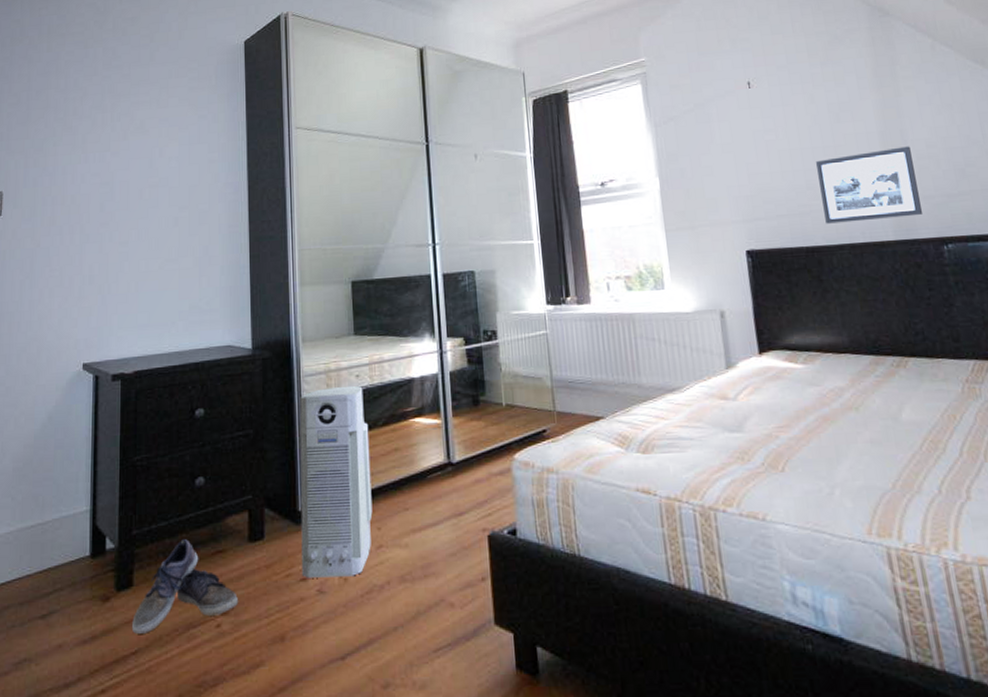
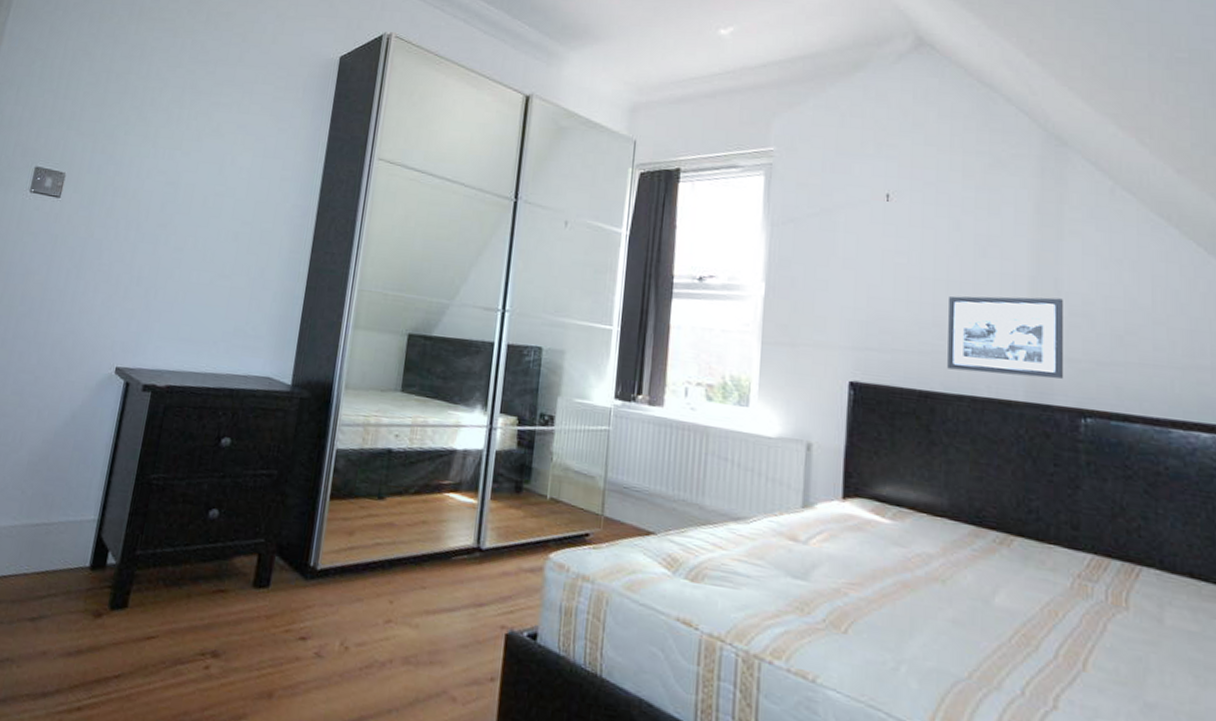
shoe: present [132,539,238,634] -> none [119,570,232,659]
air purifier: present [300,386,373,578] -> none [302,441,400,647]

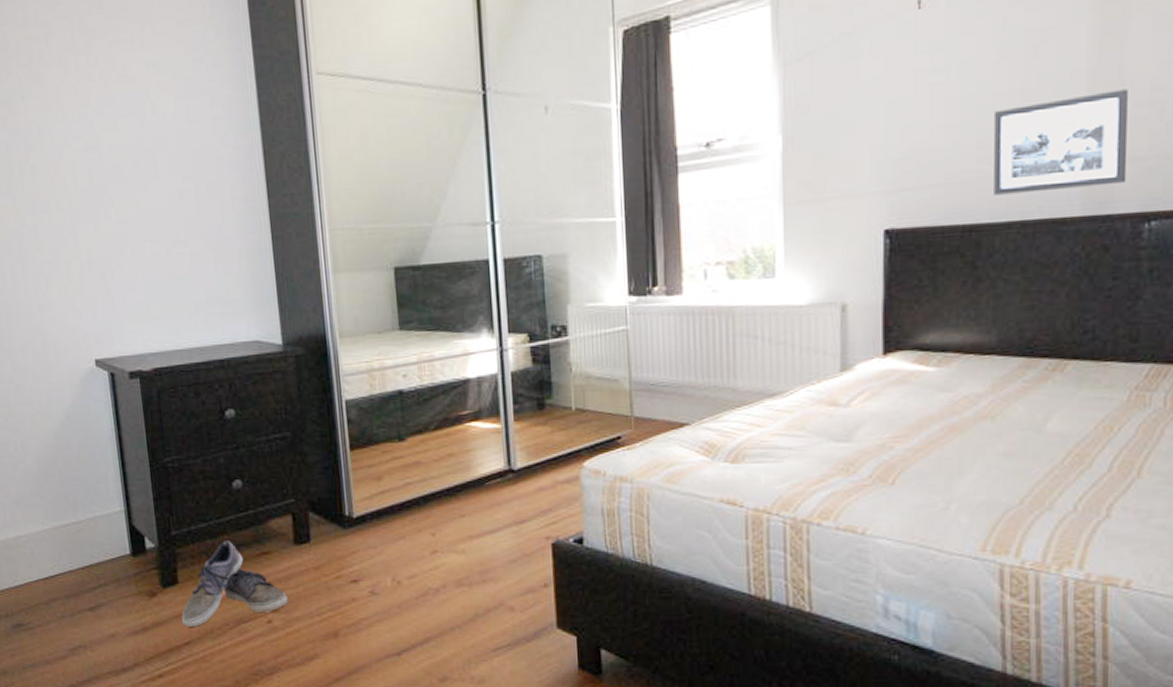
shoe: none [119,570,232,659] -> present [182,541,288,627]

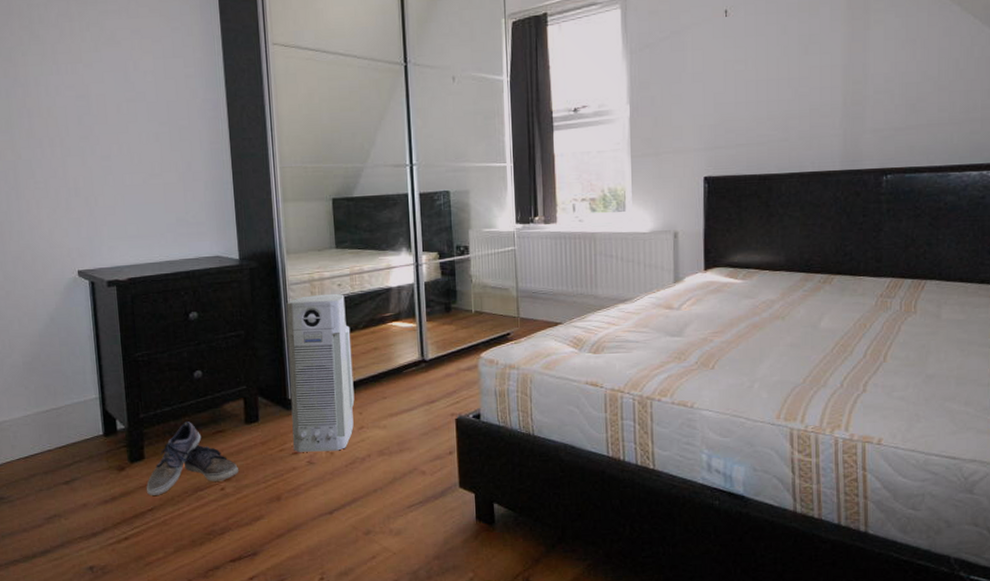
air purifier: none [340,386,426,580] -> present [286,293,355,452]
picture frame: present [994,89,1128,195] -> none [780,80,869,154]

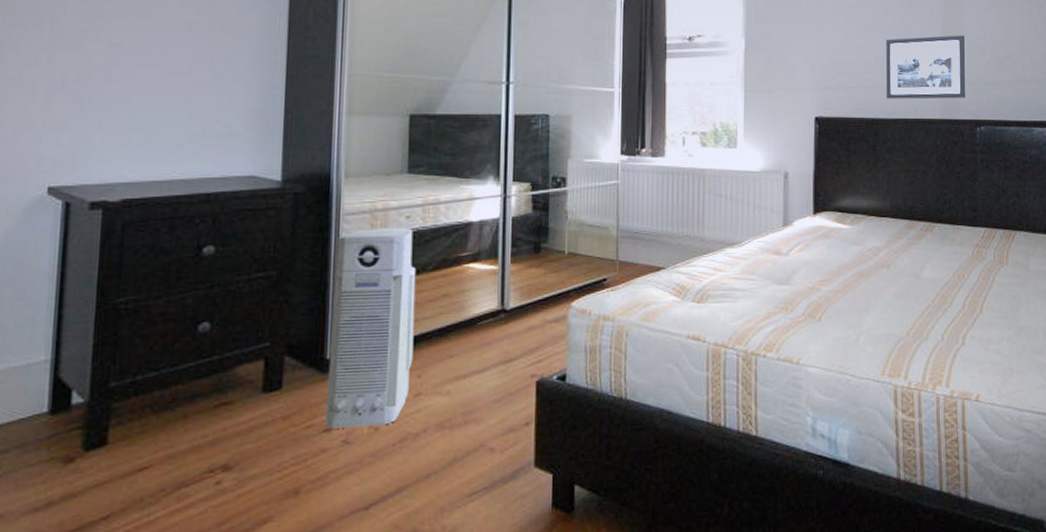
shoe: present [147,421,238,496] -> none [104,391,245,497]
picture frame: none [780,80,869,154] -> present [886,35,965,99]

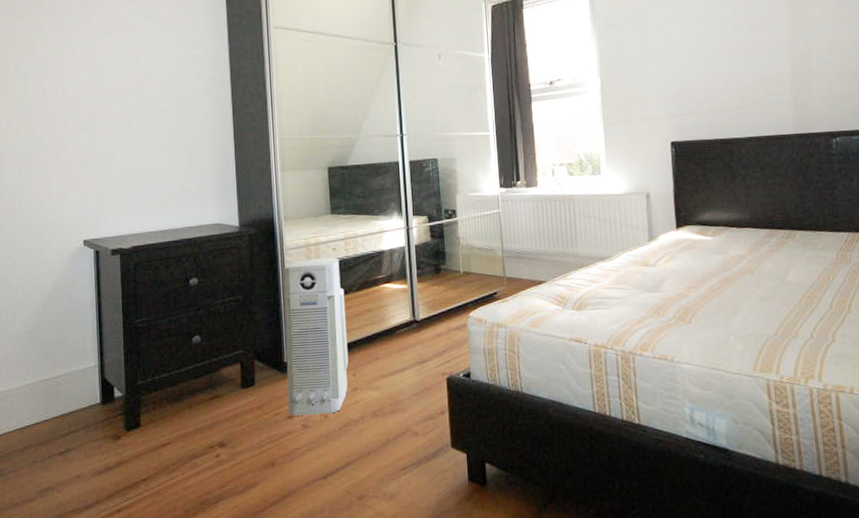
picture frame: present [886,35,965,99] -> none [734,53,818,120]

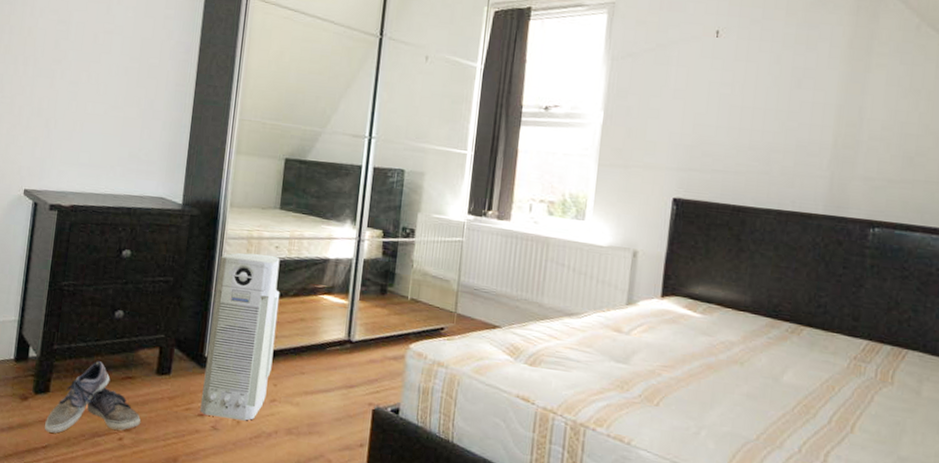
shoe: none [142,387,234,465] -> present [45,361,141,433]

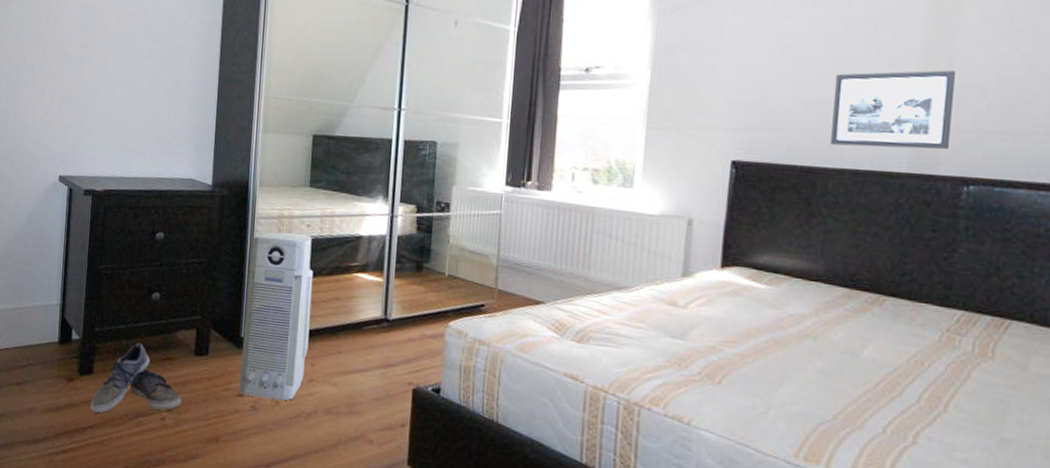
picture frame: none [759,122,865,195] -> present [831,70,955,150]

